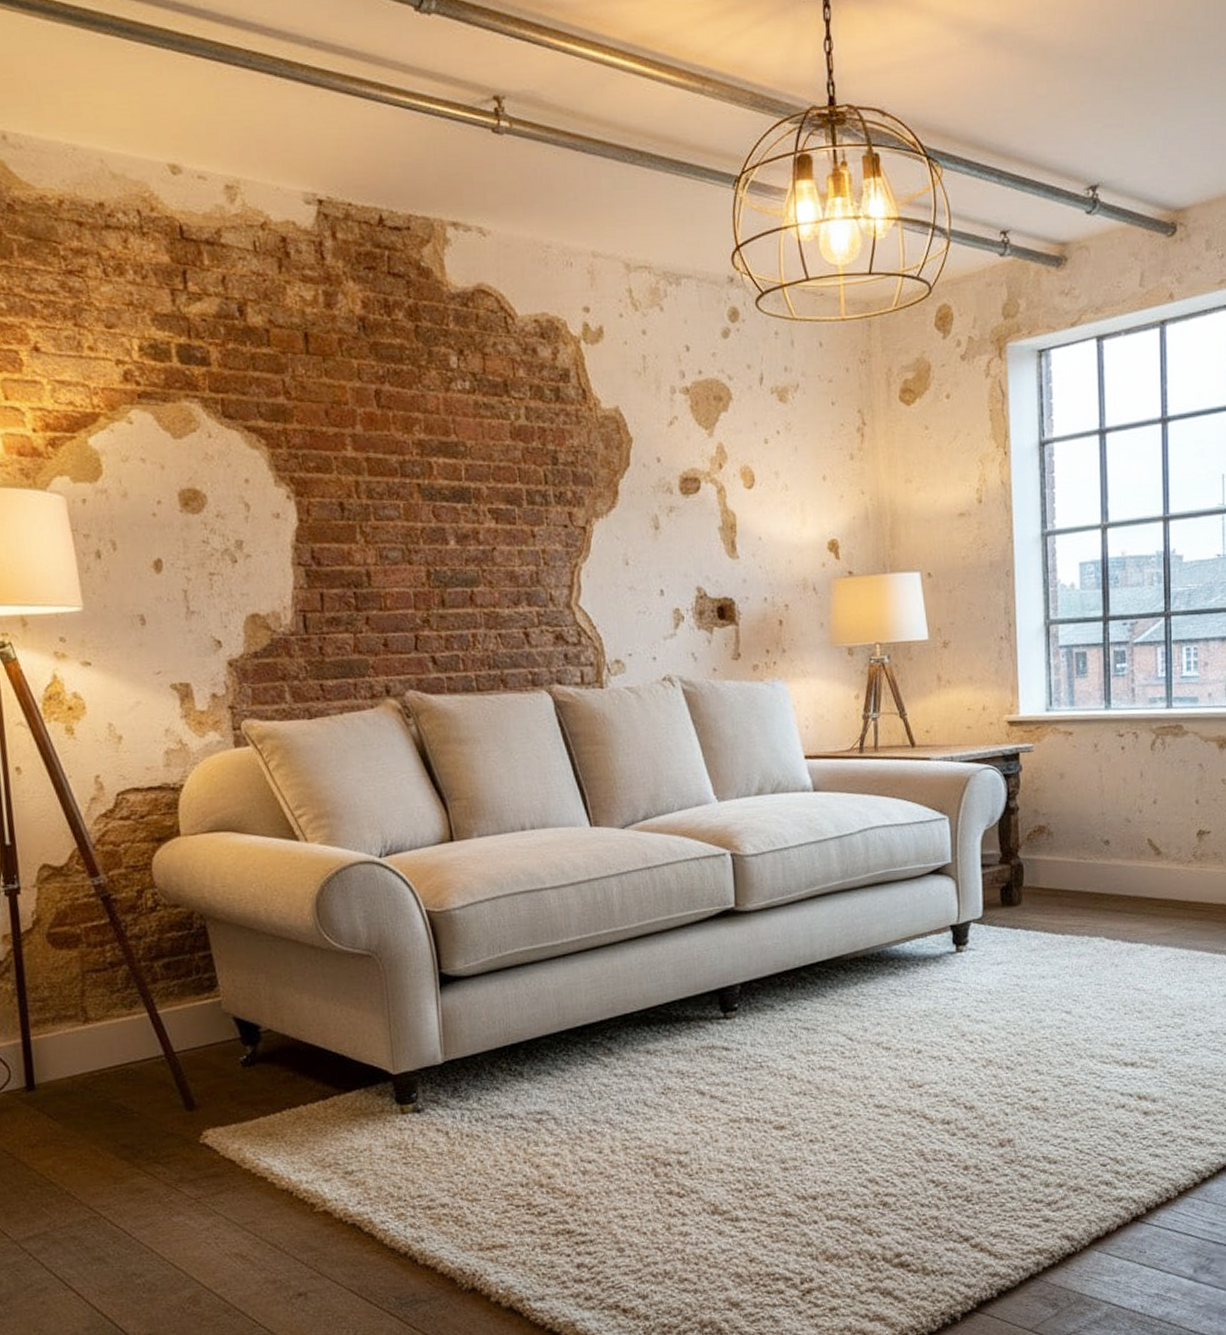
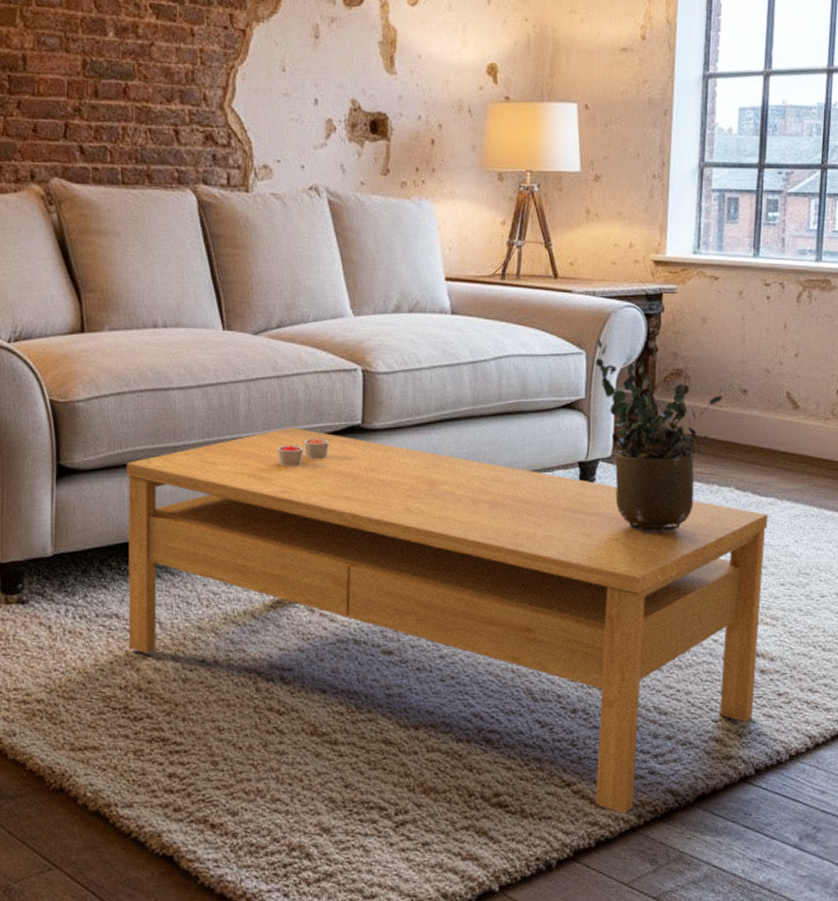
coffee table: none [508,916,1140,1263] -> present [127,427,768,814]
candle: none [654,924,706,955] -> present [277,438,330,466]
potted plant: none [959,802,1086,987] -> present [596,338,722,532]

